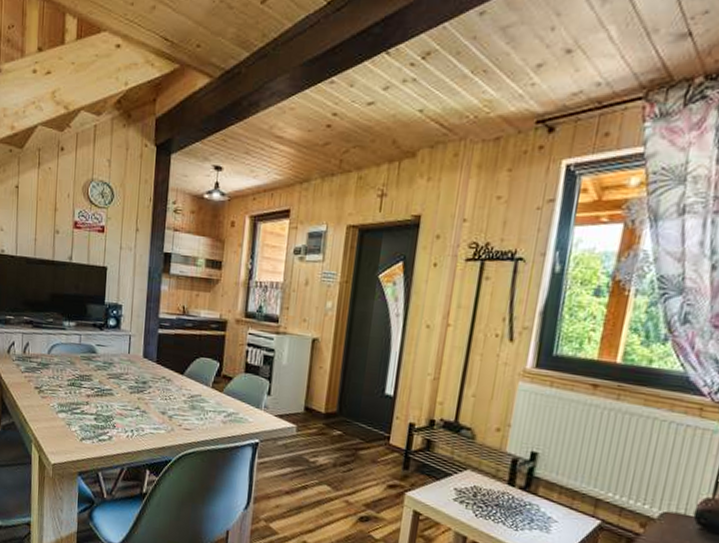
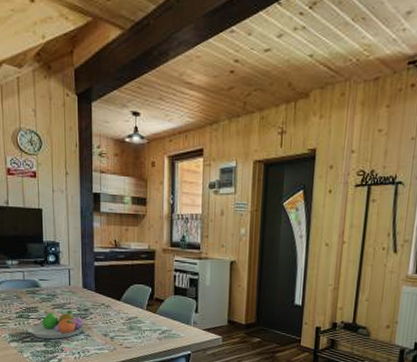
fruit bowl: none [79,382,141,413] -> present [28,311,84,340]

